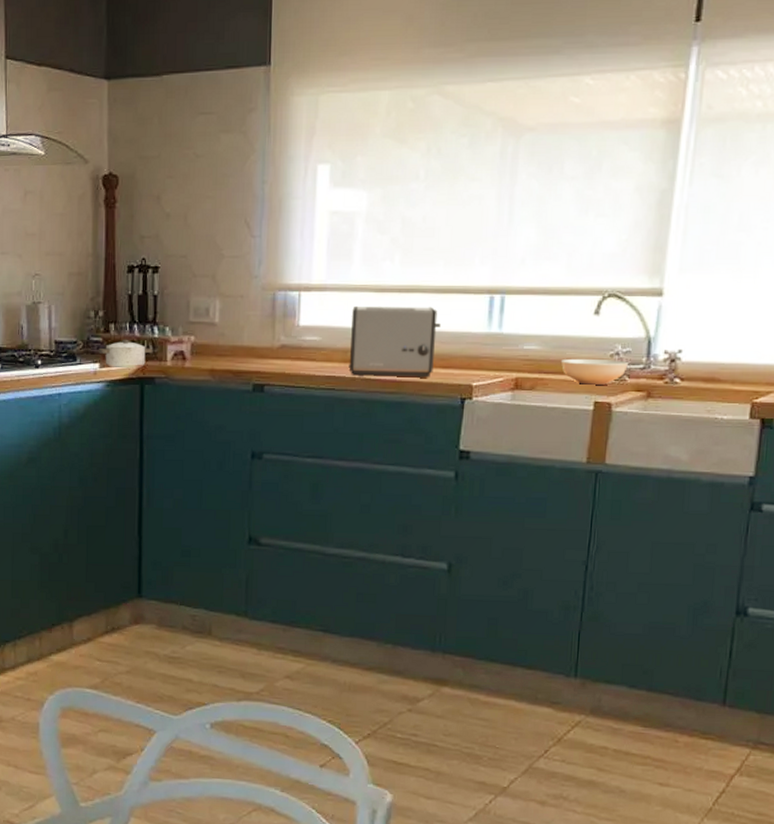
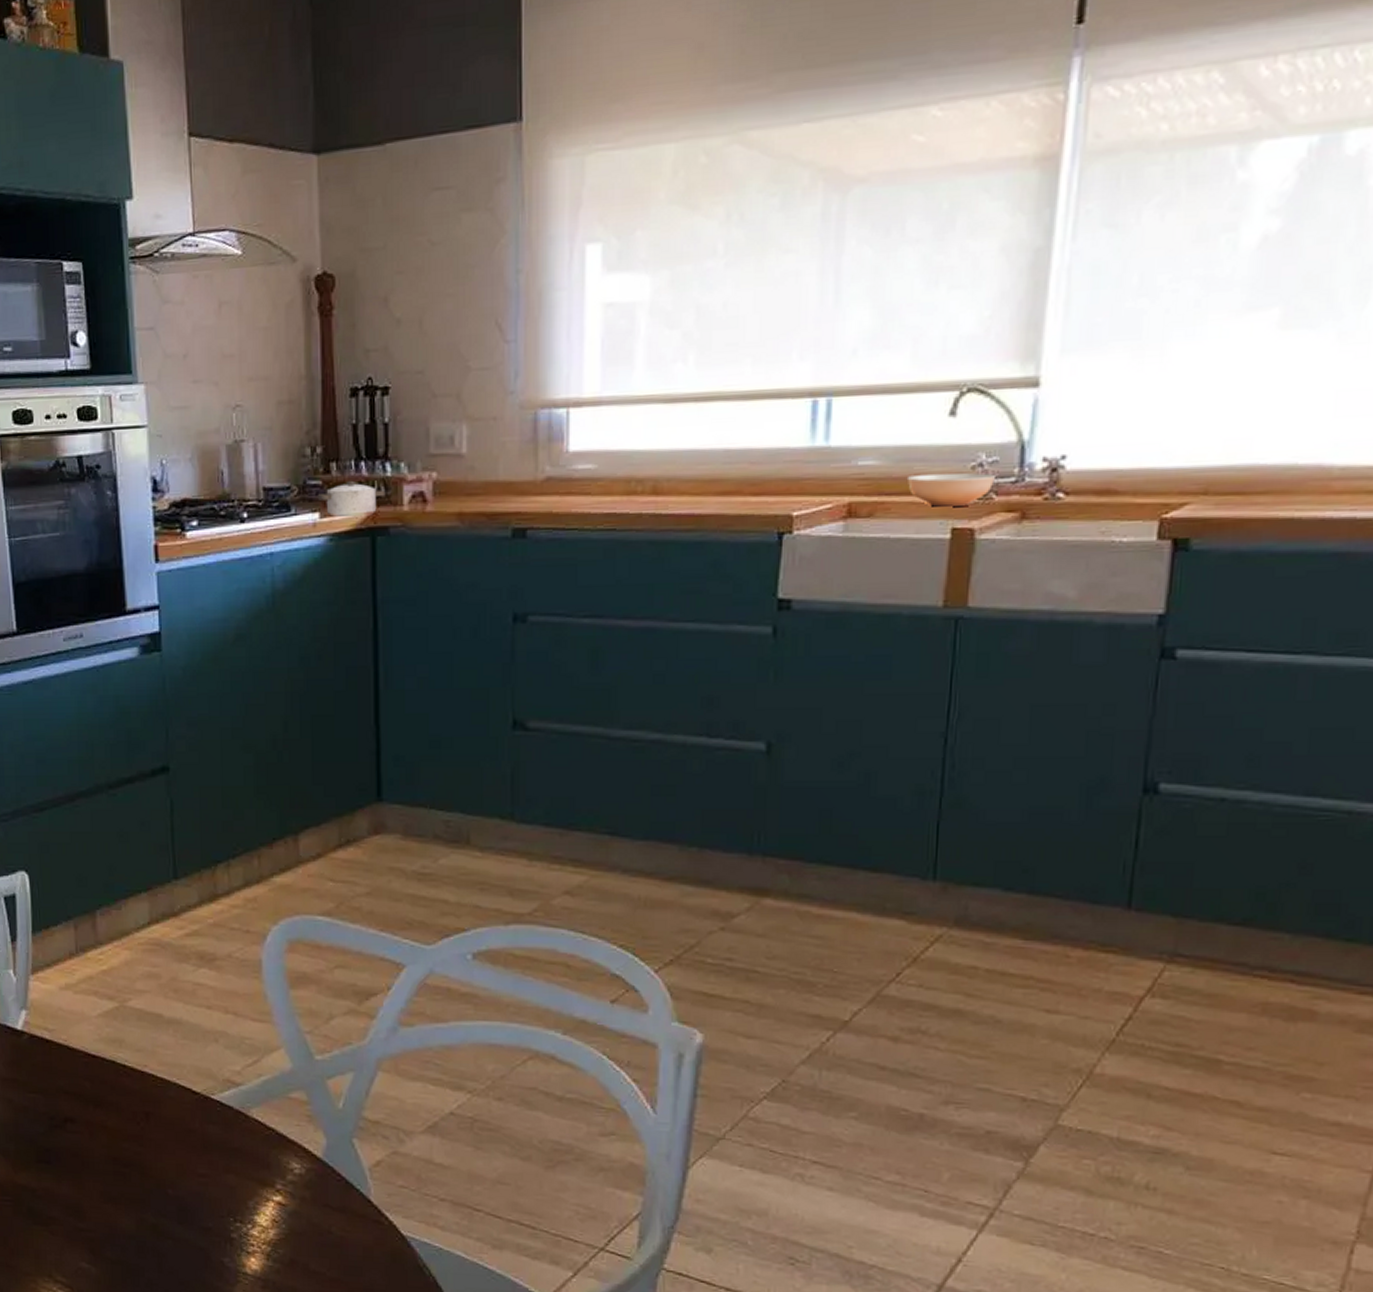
toaster: present [348,305,441,379] -> none [633,418,750,513]

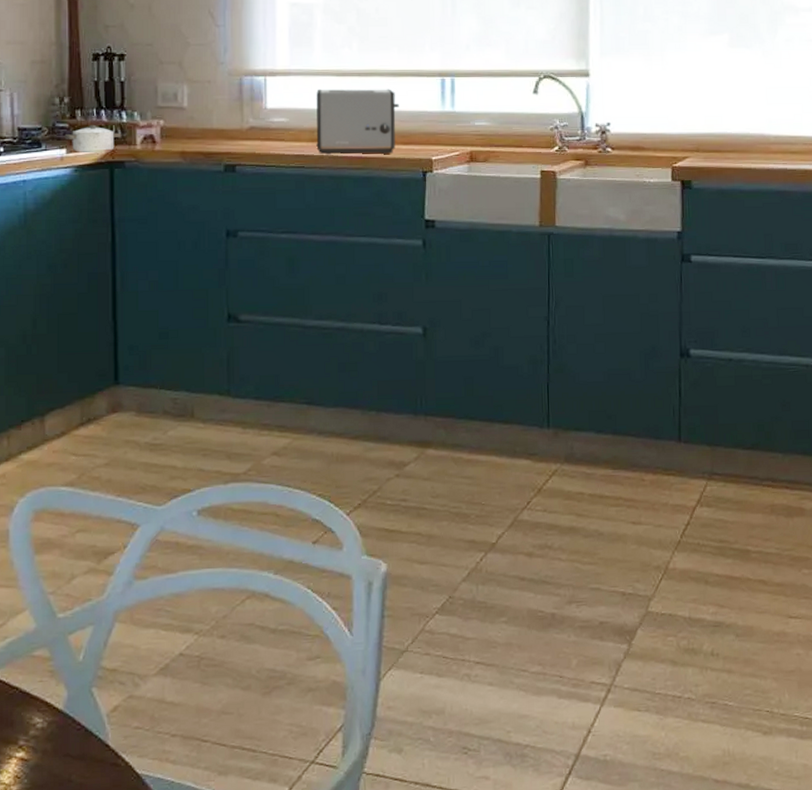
toaster: none [633,418,750,513] -> present [316,89,399,155]
bowl: present [906,473,997,508] -> none [508,132,567,157]

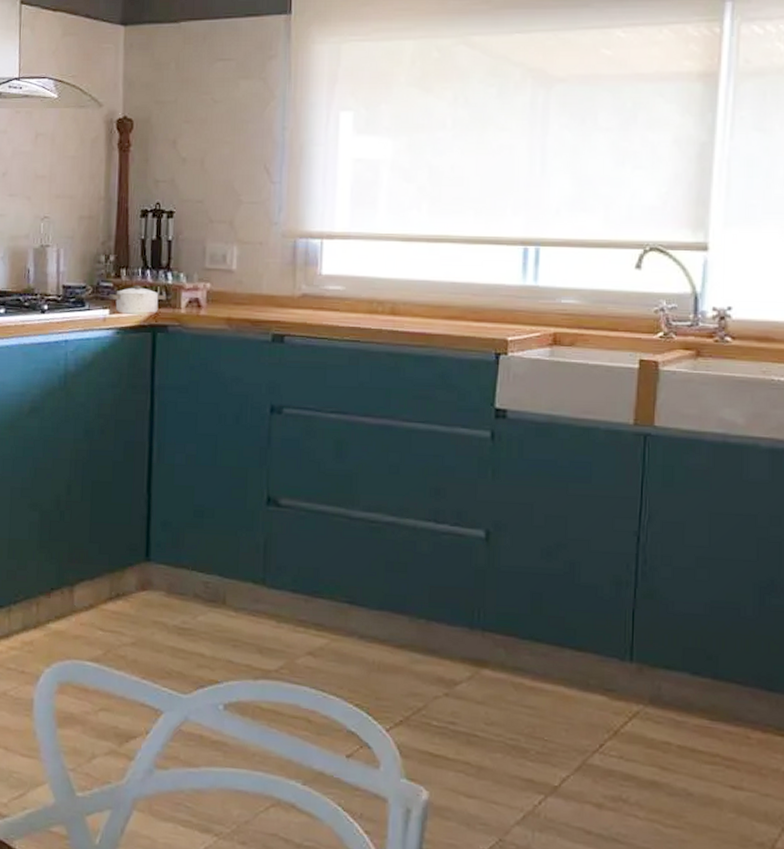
toaster: present [316,89,399,155] -> none [374,255,472,332]

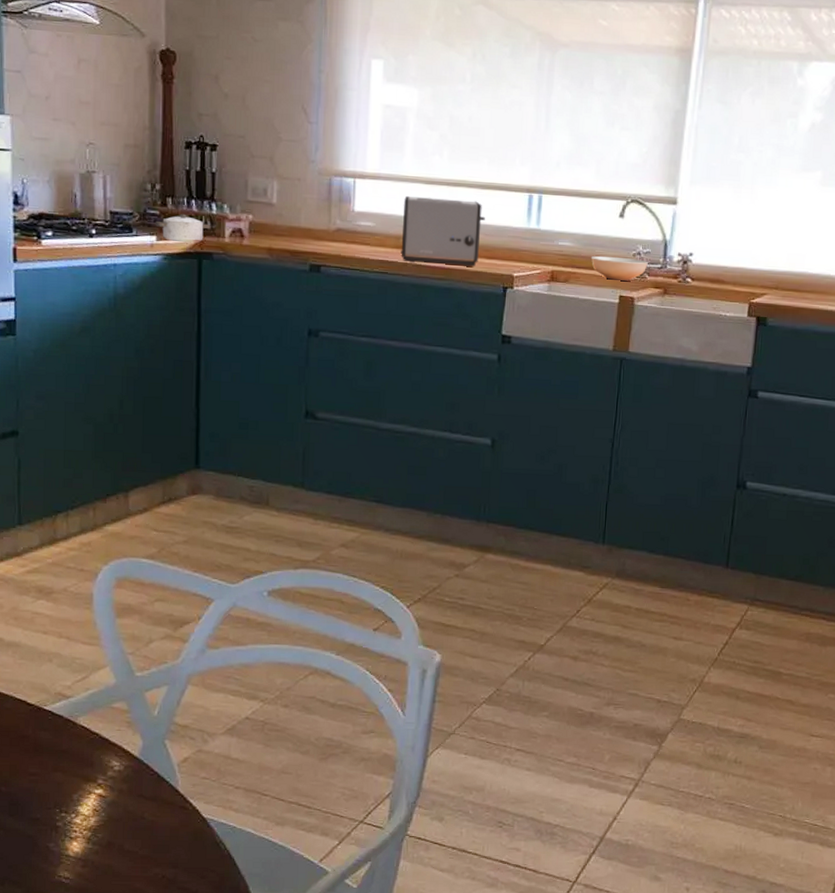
toaster: none [374,255,472,332] -> present [401,195,485,268]
bowl: none [601,314,676,343] -> present [590,256,649,281]

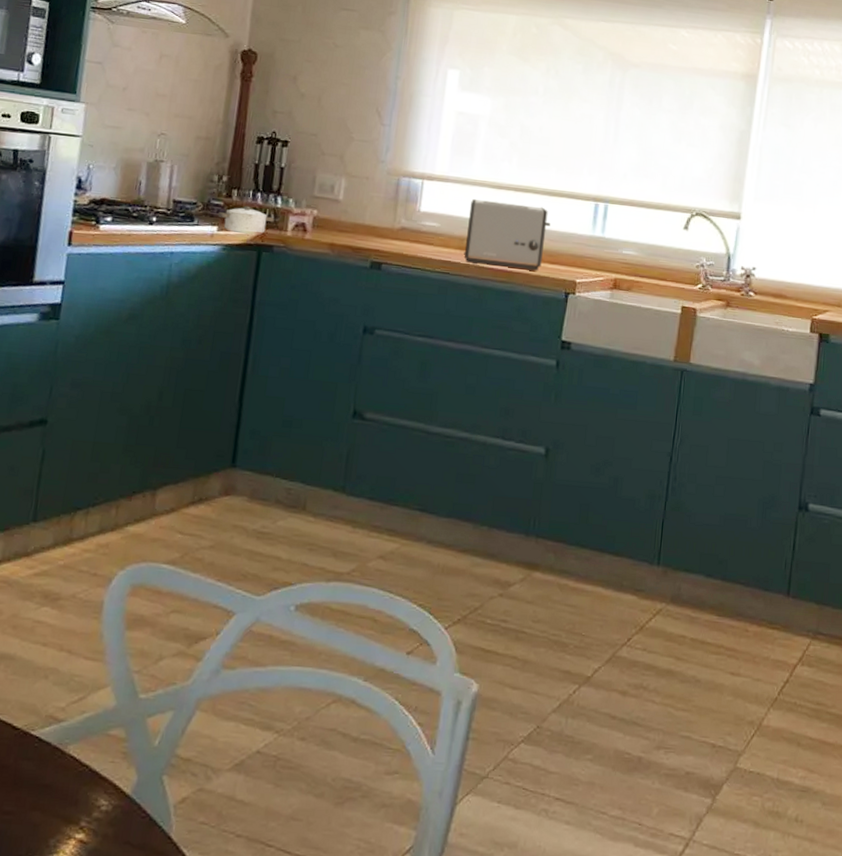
bowl: present [590,256,649,281] -> none [654,266,712,292]

